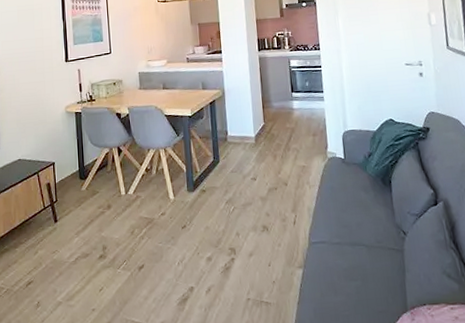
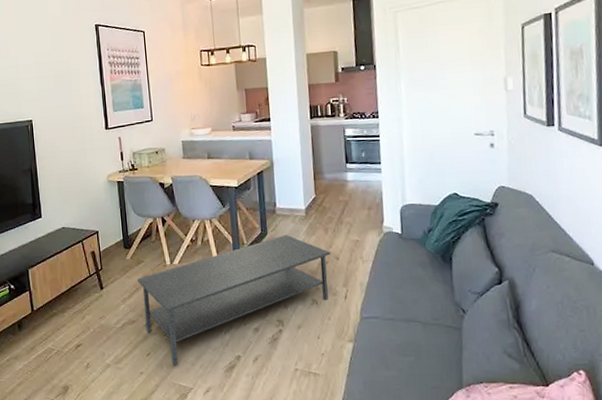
coffee table: none [92,162,279,301] -> present [137,235,330,366]

